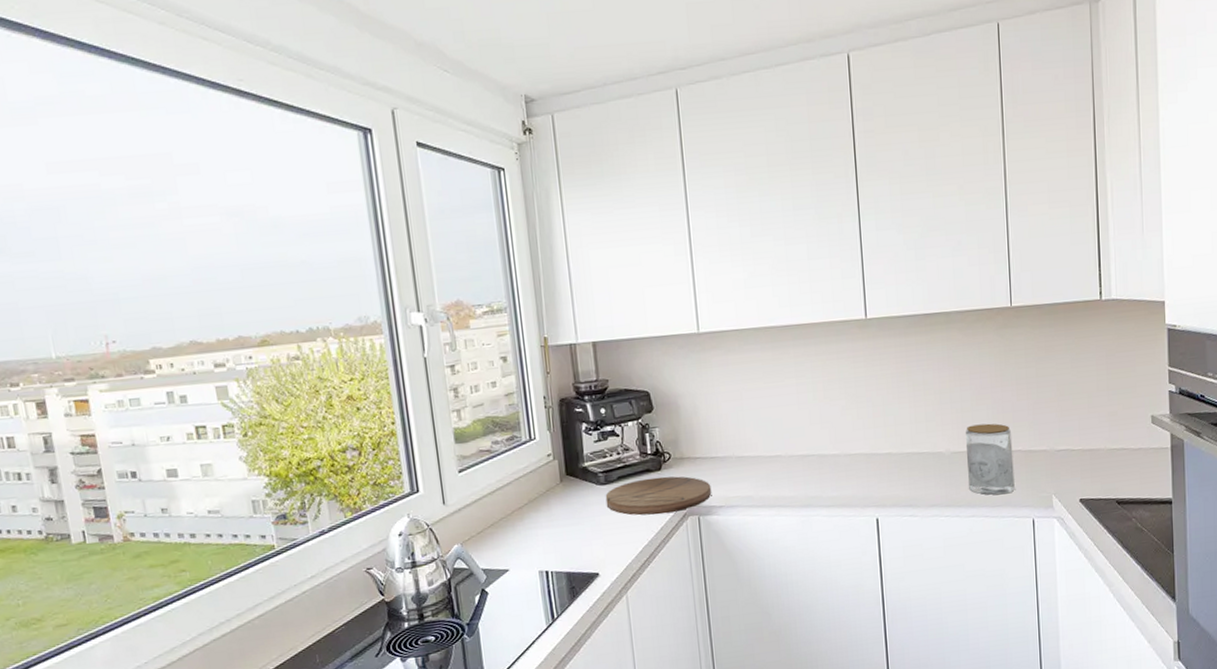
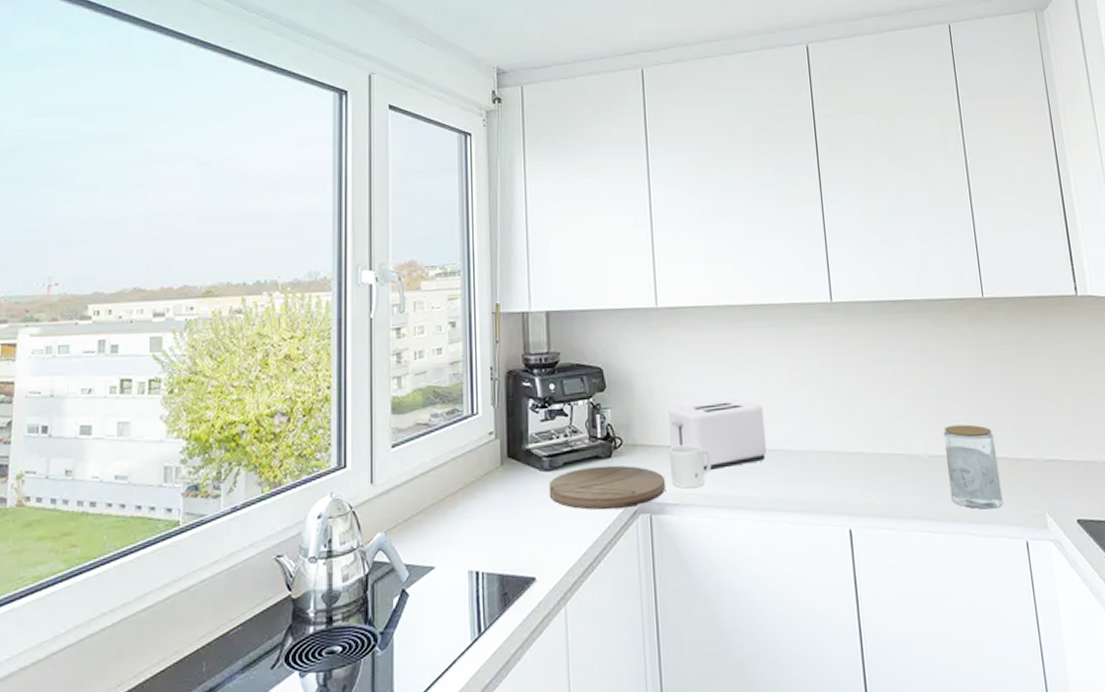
toaster: none [713,413,803,476] -> present [669,399,766,470]
mug: none [713,454,753,493] -> present [668,444,712,489]

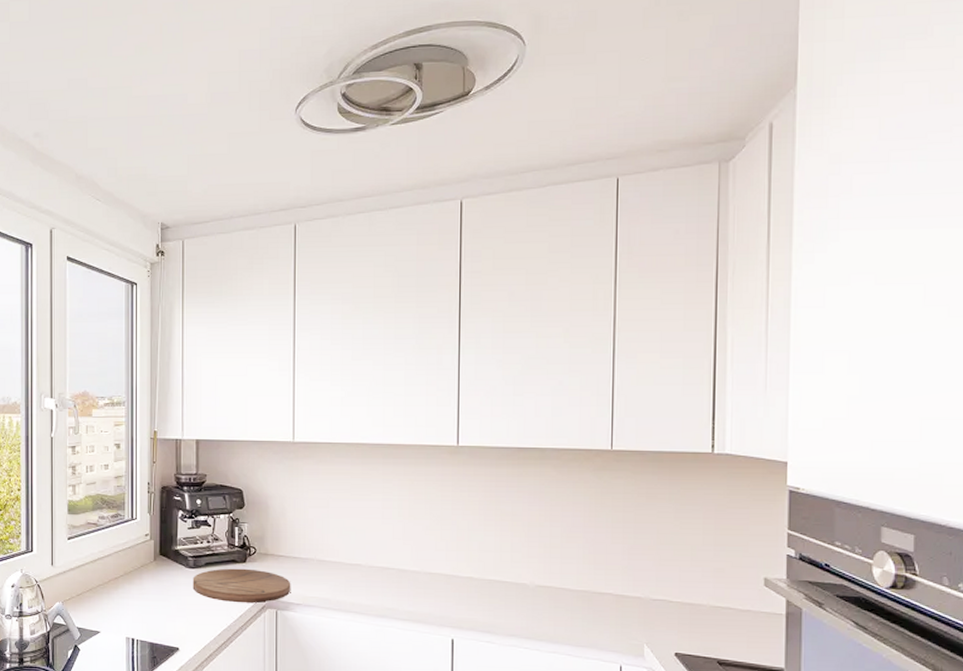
mug: present [668,444,712,489] -> none [295,557,333,593]
toaster: present [669,399,766,470] -> none [298,524,383,580]
jar: present [942,424,1003,509] -> none [551,561,603,636]

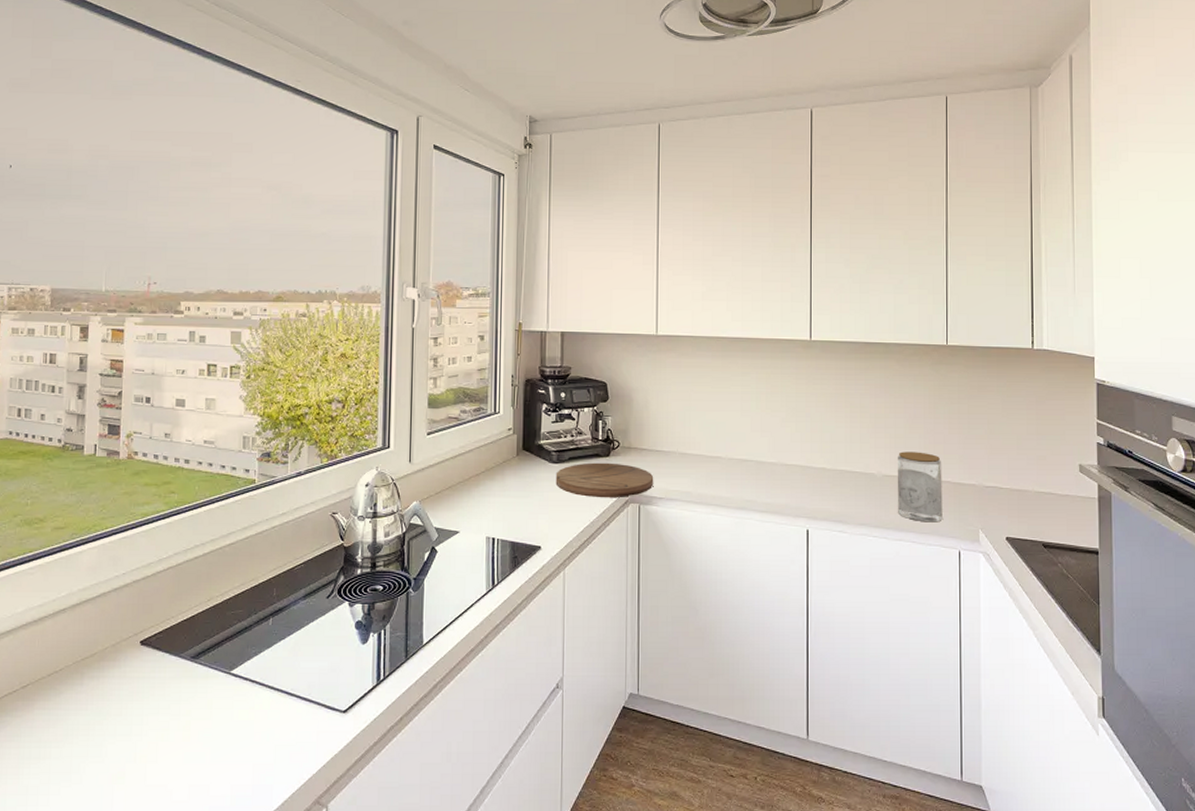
jar: none [551,561,603,636] -> present [897,451,943,523]

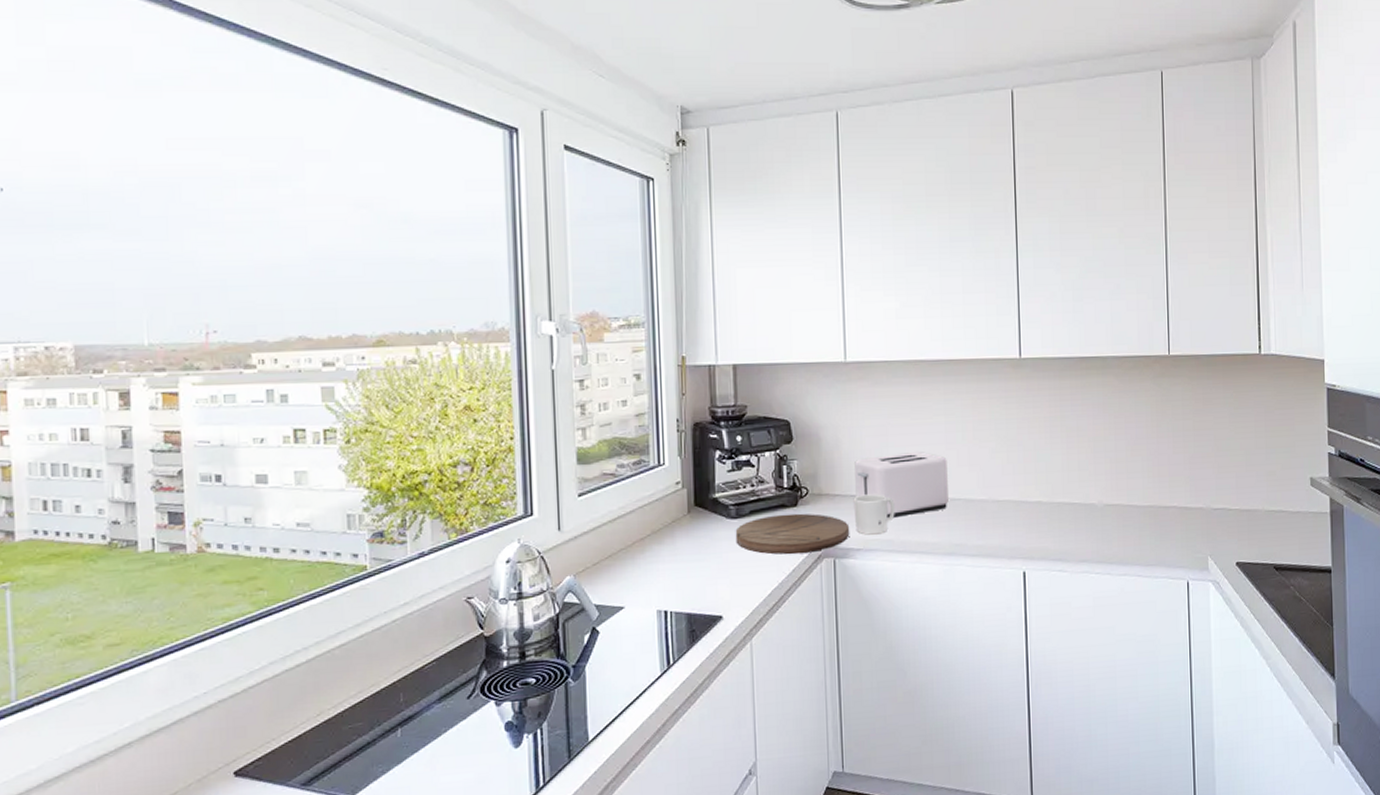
mug: none [658,450,694,486] -> present [853,493,895,535]
toaster: none [660,416,742,472] -> present [855,452,948,518]
jar: present [897,451,943,523] -> none [1118,476,1169,553]

